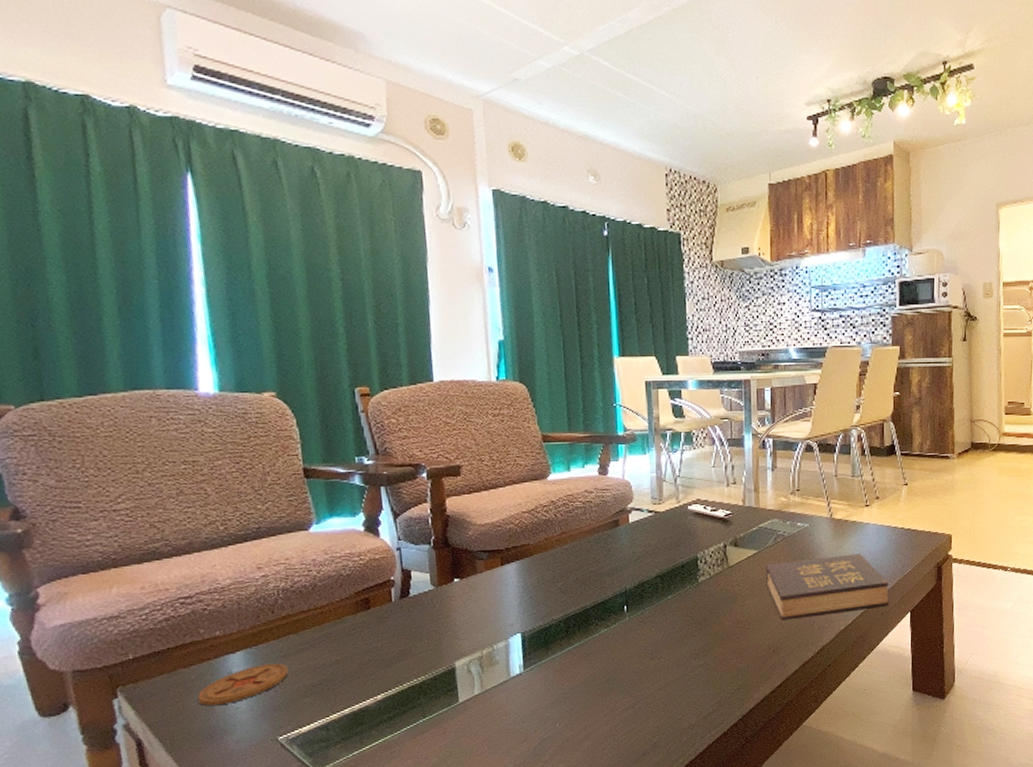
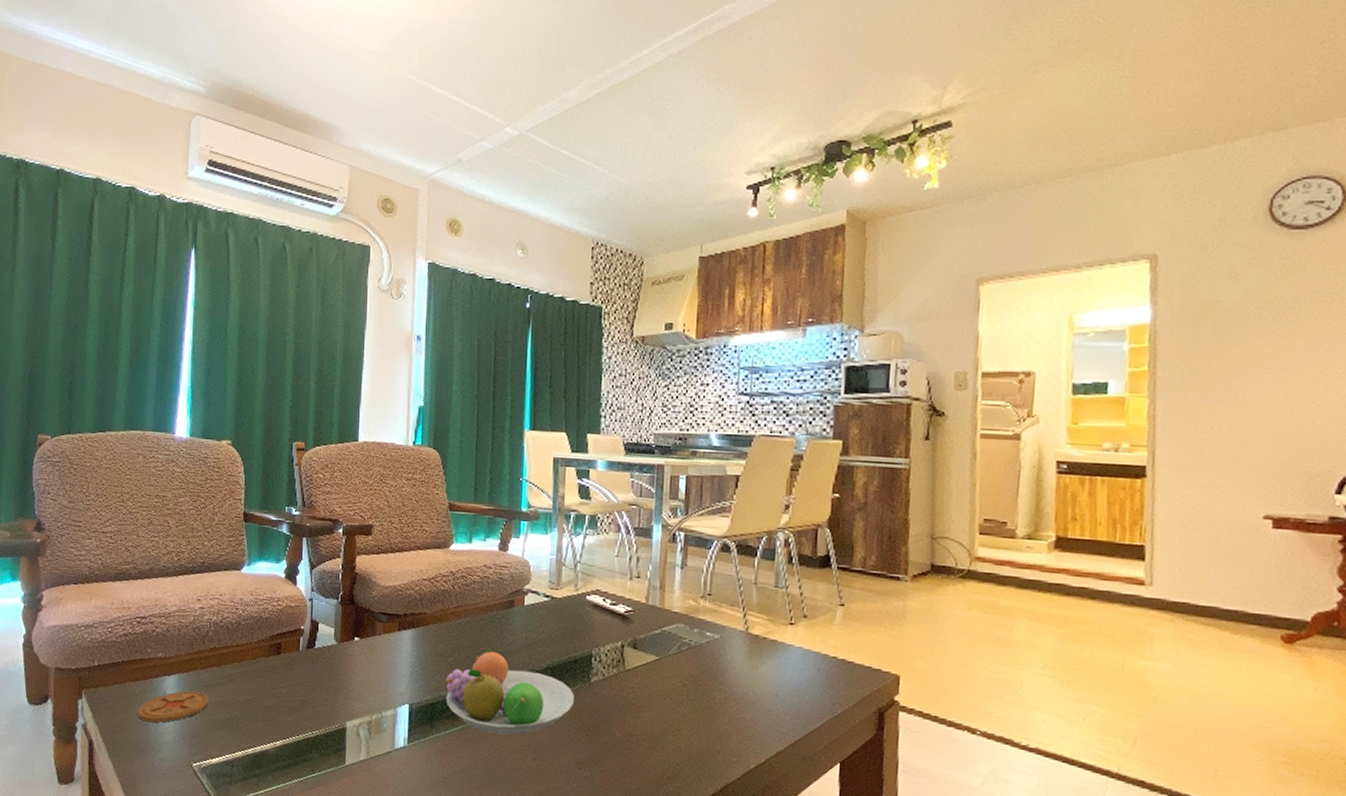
fruit bowl: none [556,568,684,645] -> present [445,649,574,735]
hardback book: present [766,553,889,620] -> none [665,674,813,751]

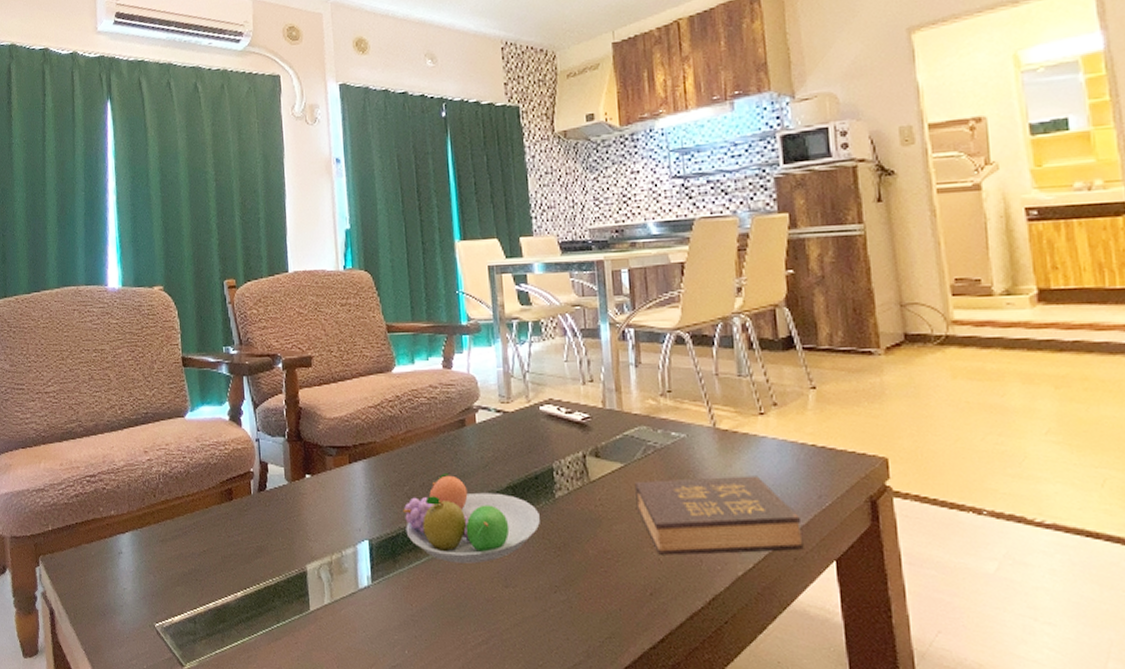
coaster: present [138,690,209,723] -> none [95,547,165,584]
hardback book: none [665,674,813,751] -> present [635,476,804,555]

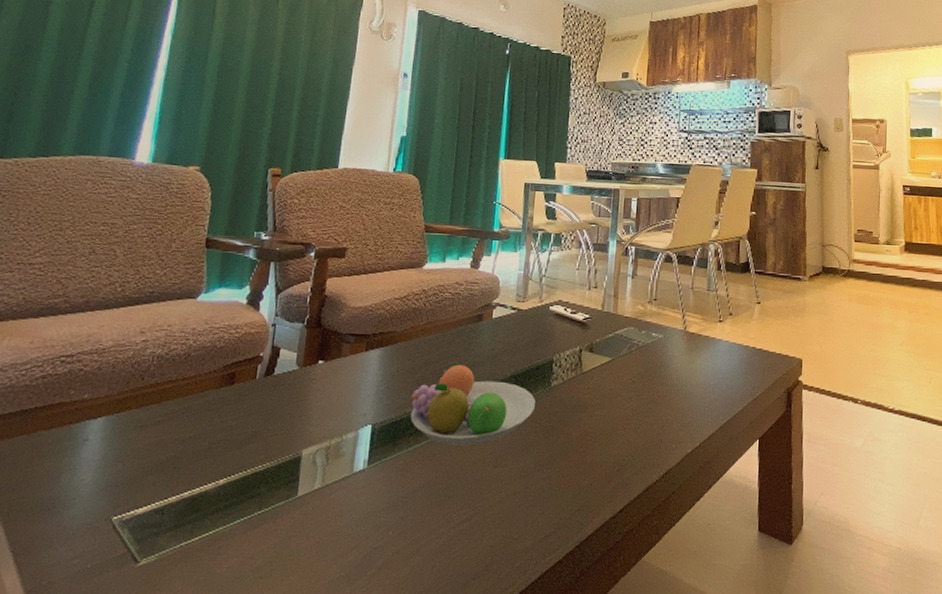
hardback book: present [635,476,804,555] -> none [617,370,738,436]

